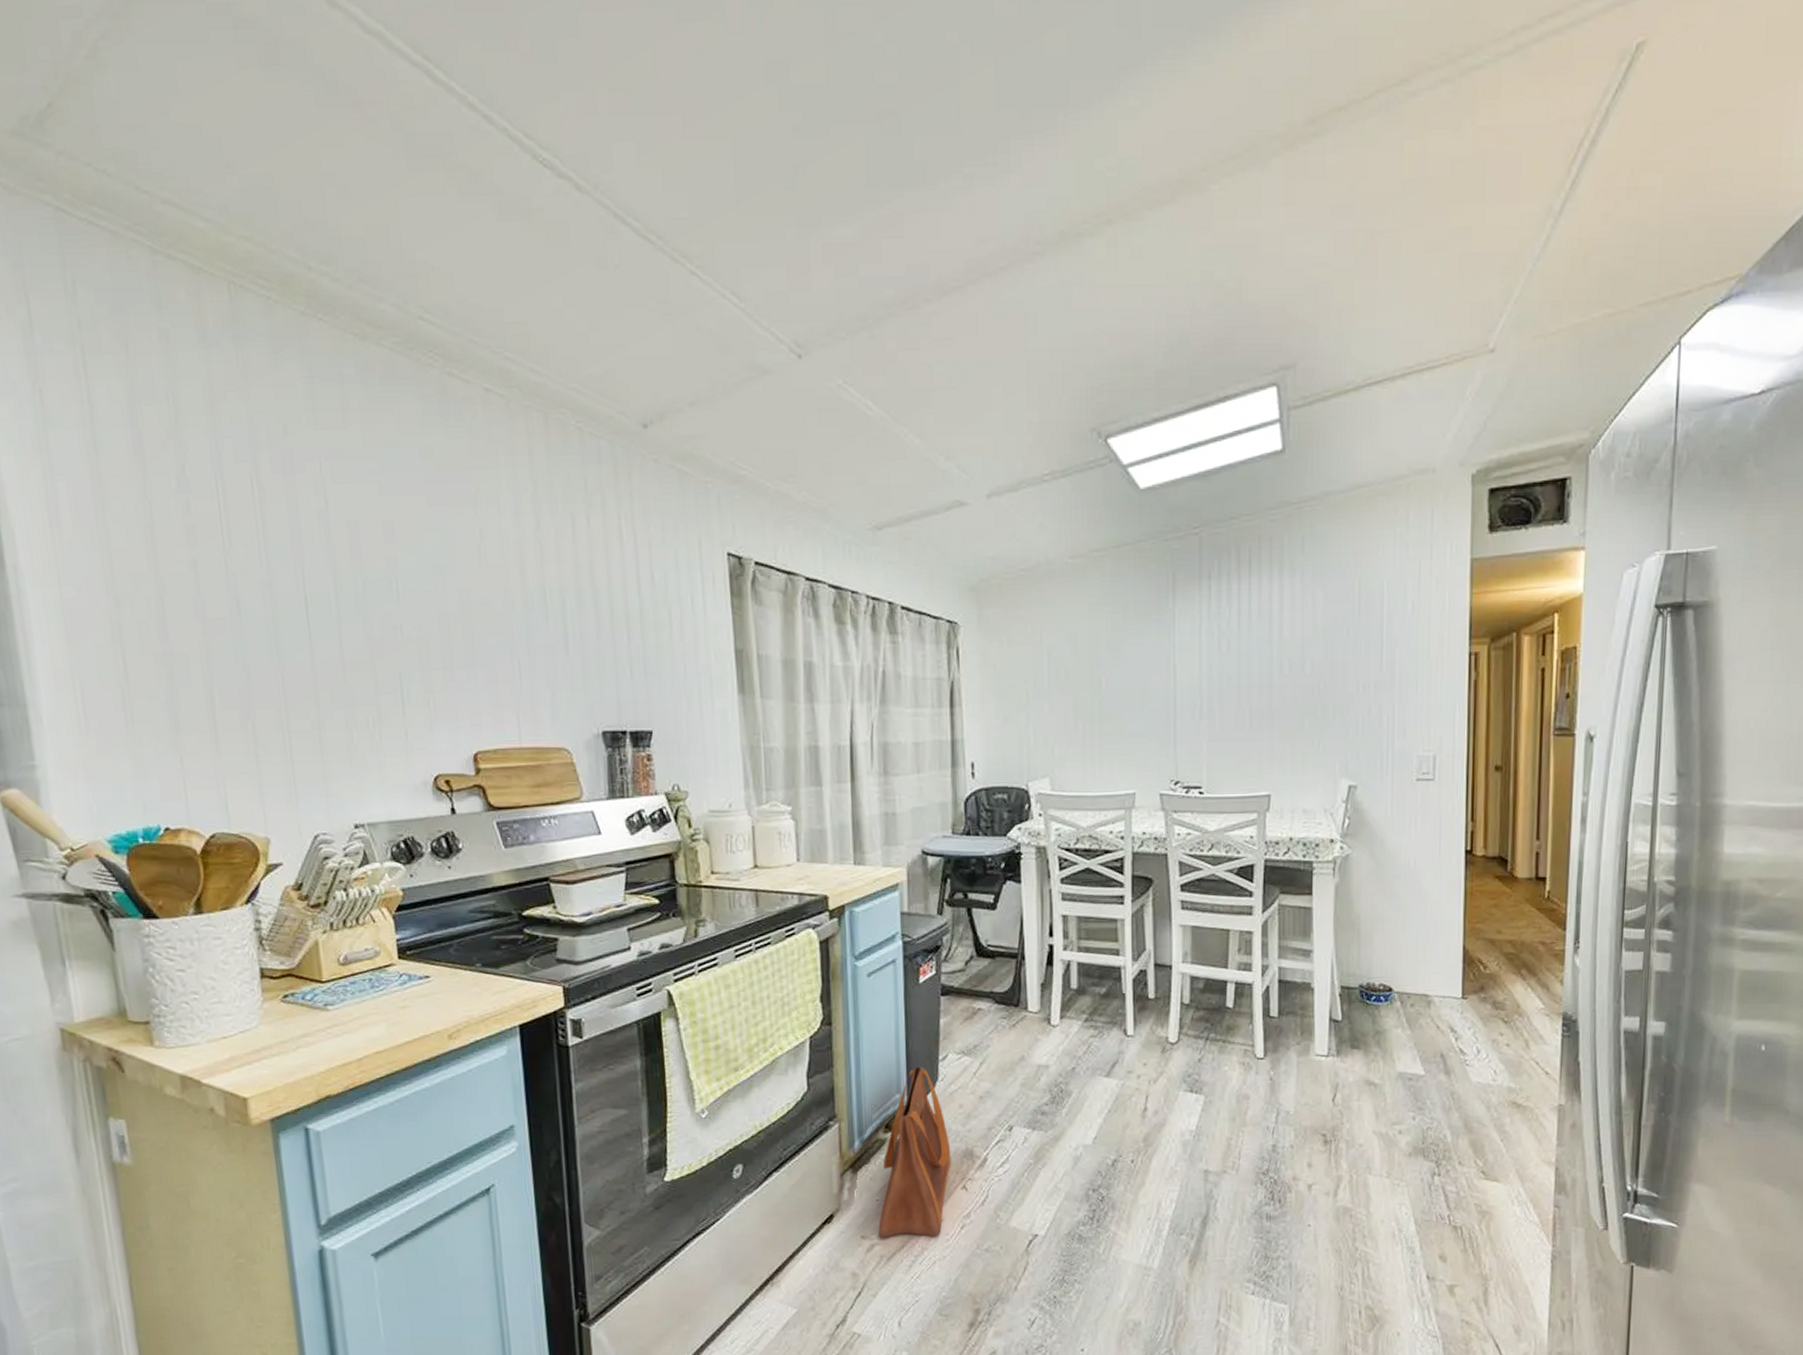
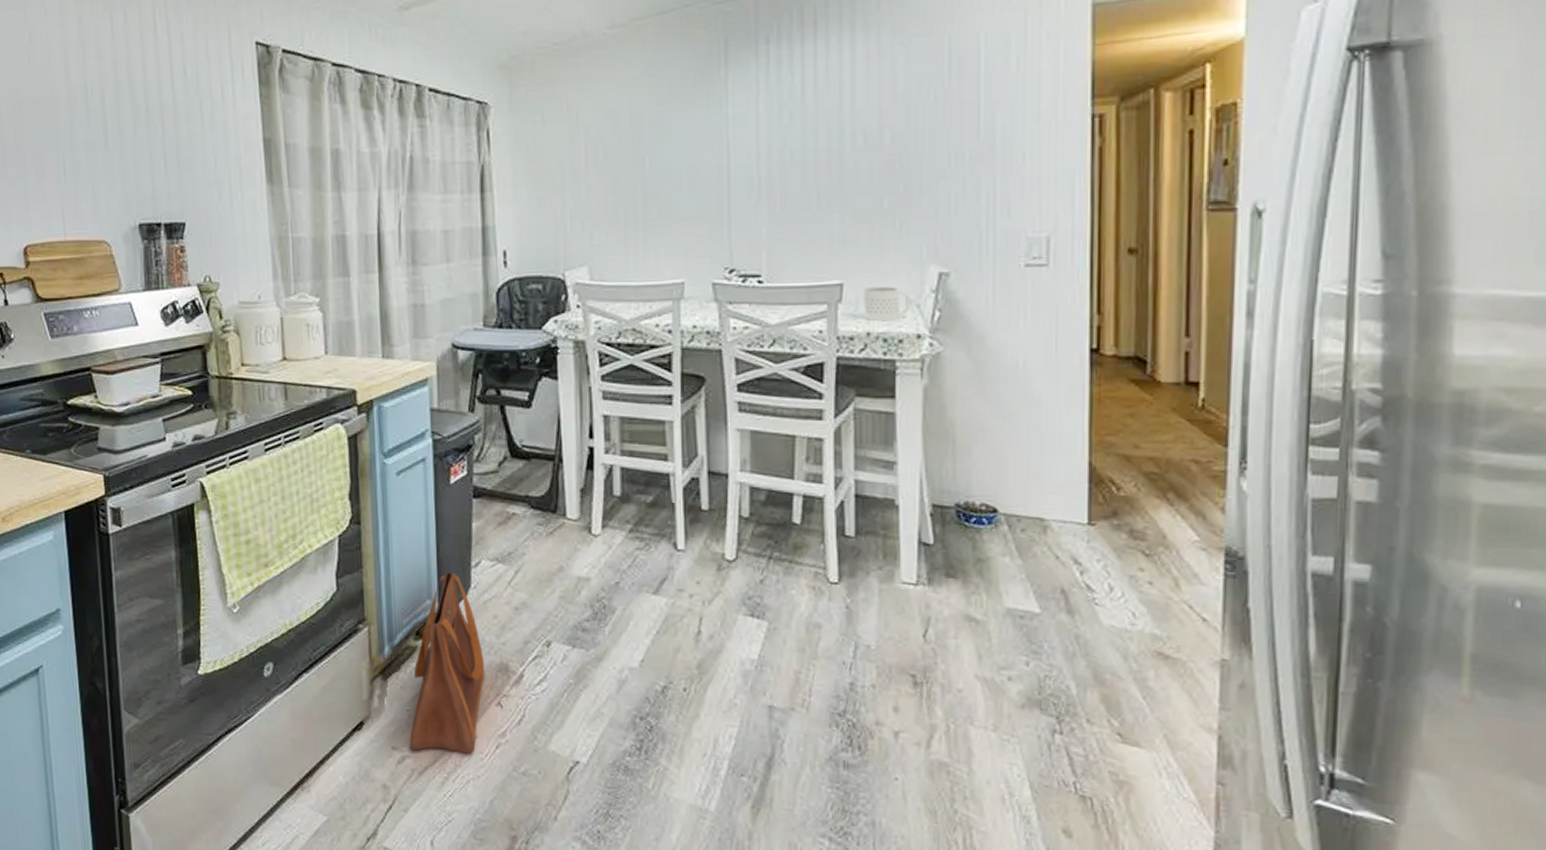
mug: none [1287,797,1324,828] -> present [864,286,909,322]

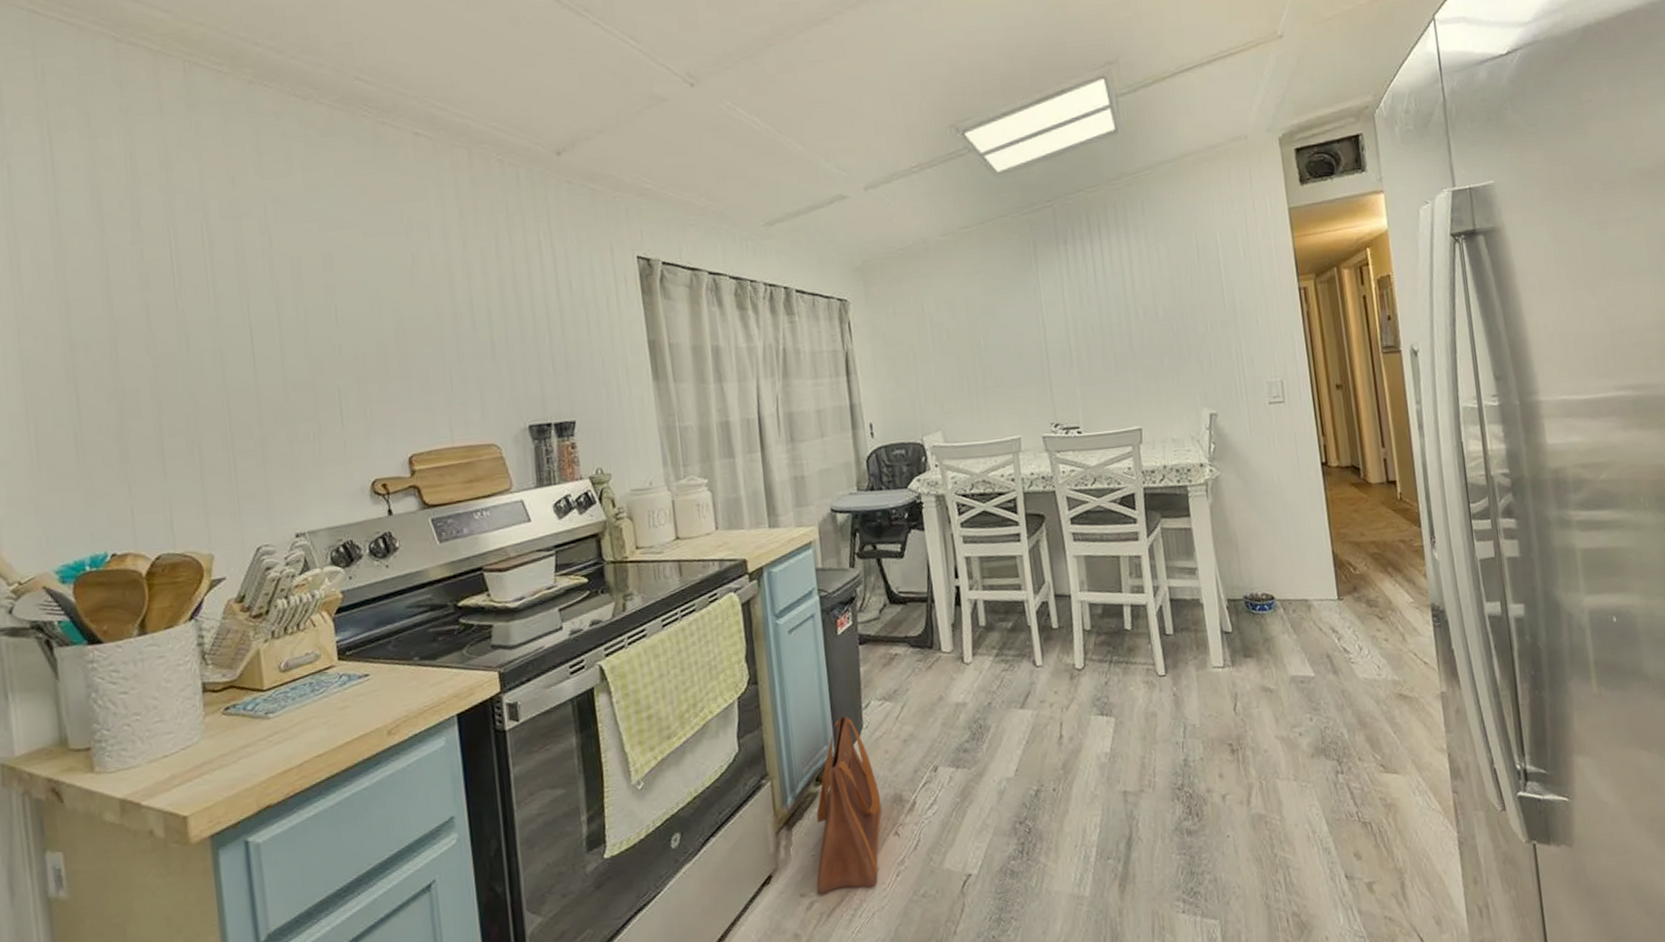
mug: present [864,286,909,322] -> none [1157,427,1192,457]

